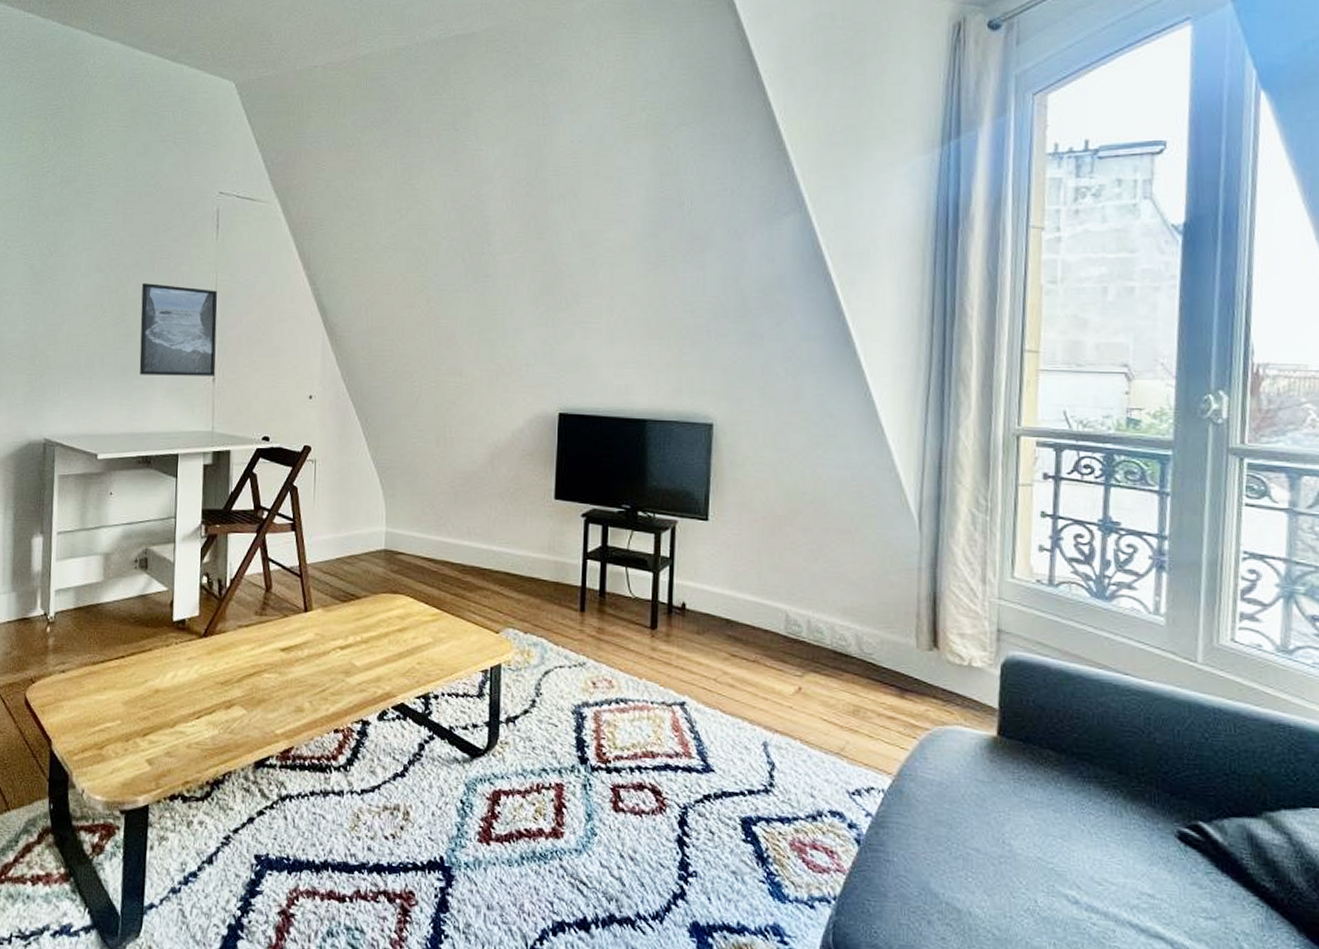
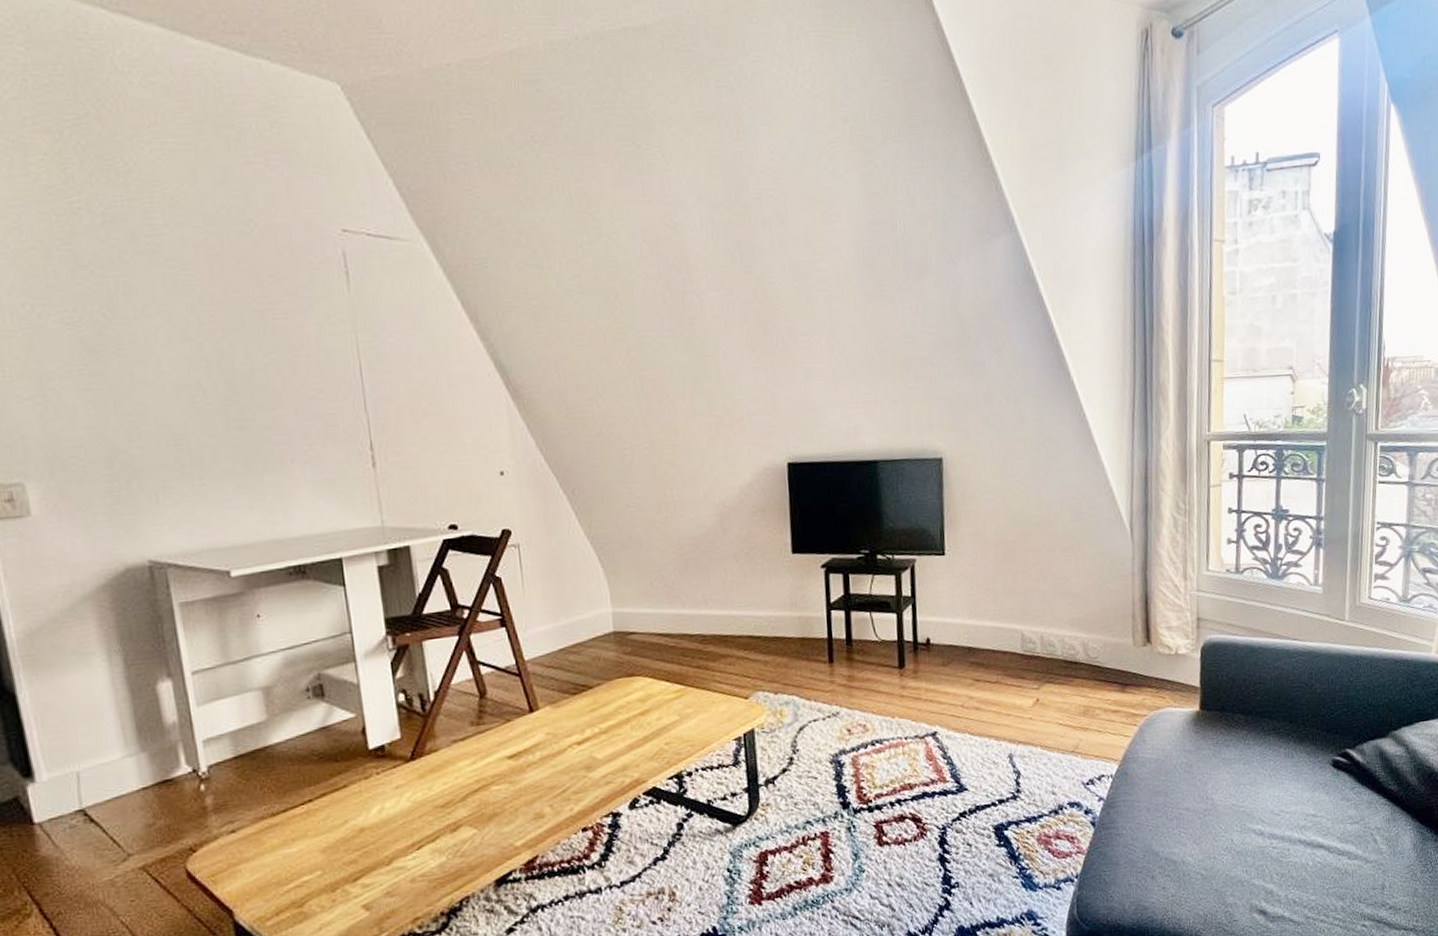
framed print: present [139,283,218,376] -> none [254,351,375,468]

